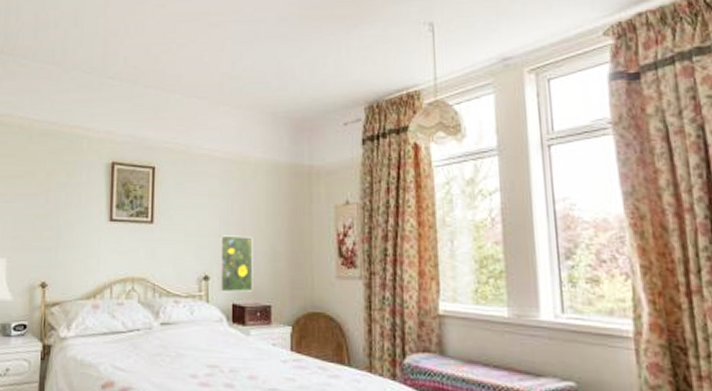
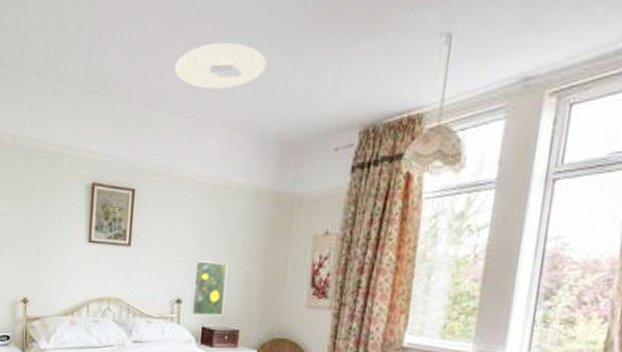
ceiling light: none [187,32,272,74] -> present [175,42,267,90]

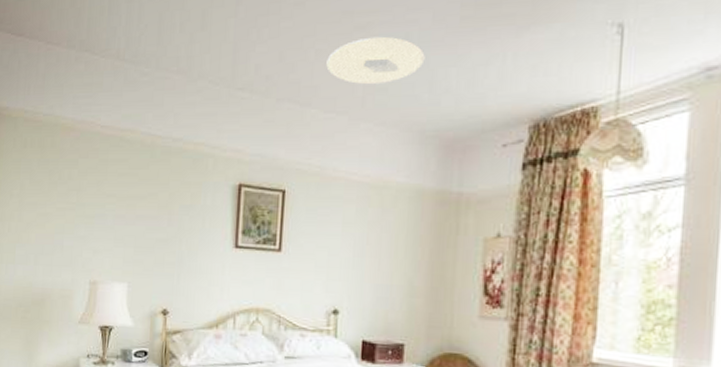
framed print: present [190,260,228,316] -> none [349,267,389,328]

